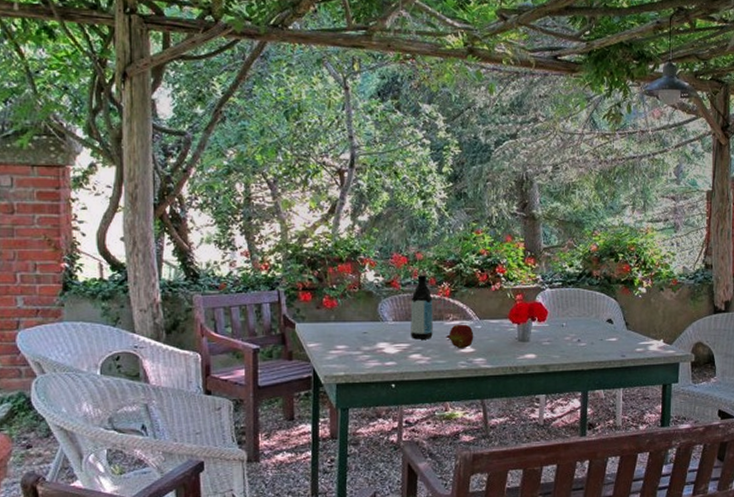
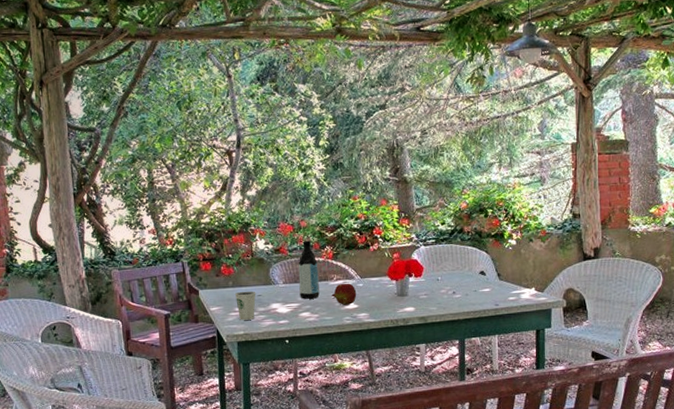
dixie cup: none [336,327,362,360] -> present [234,291,256,320]

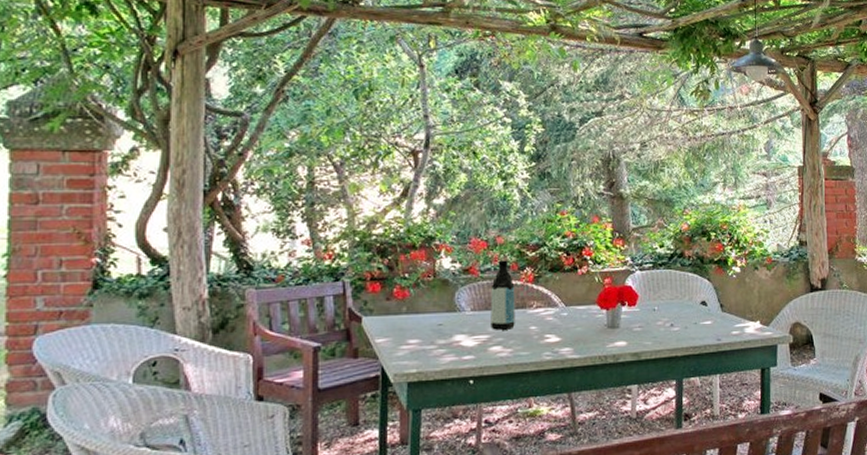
dixie cup: present [234,291,256,320] -> none [408,319,436,355]
fruit: present [331,283,357,306] -> none [529,311,560,339]

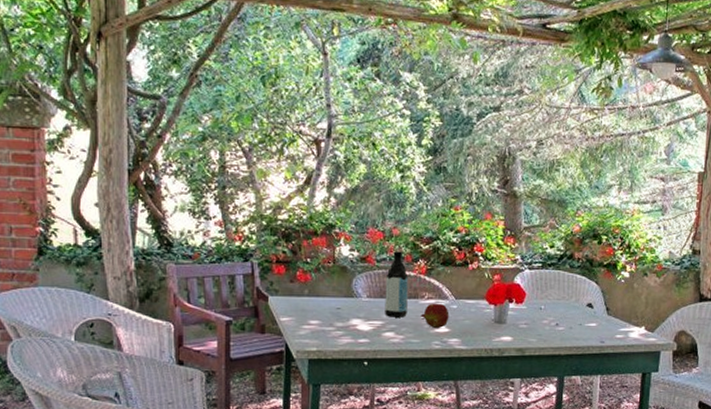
fruit: none [529,311,560,339] -> present [420,303,449,329]

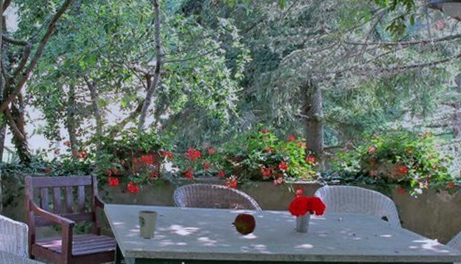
dixie cup: none [309,302,335,335] -> present [137,209,159,238]
water bottle: present [385,251,408,318] -> none [200,168,221,225]

